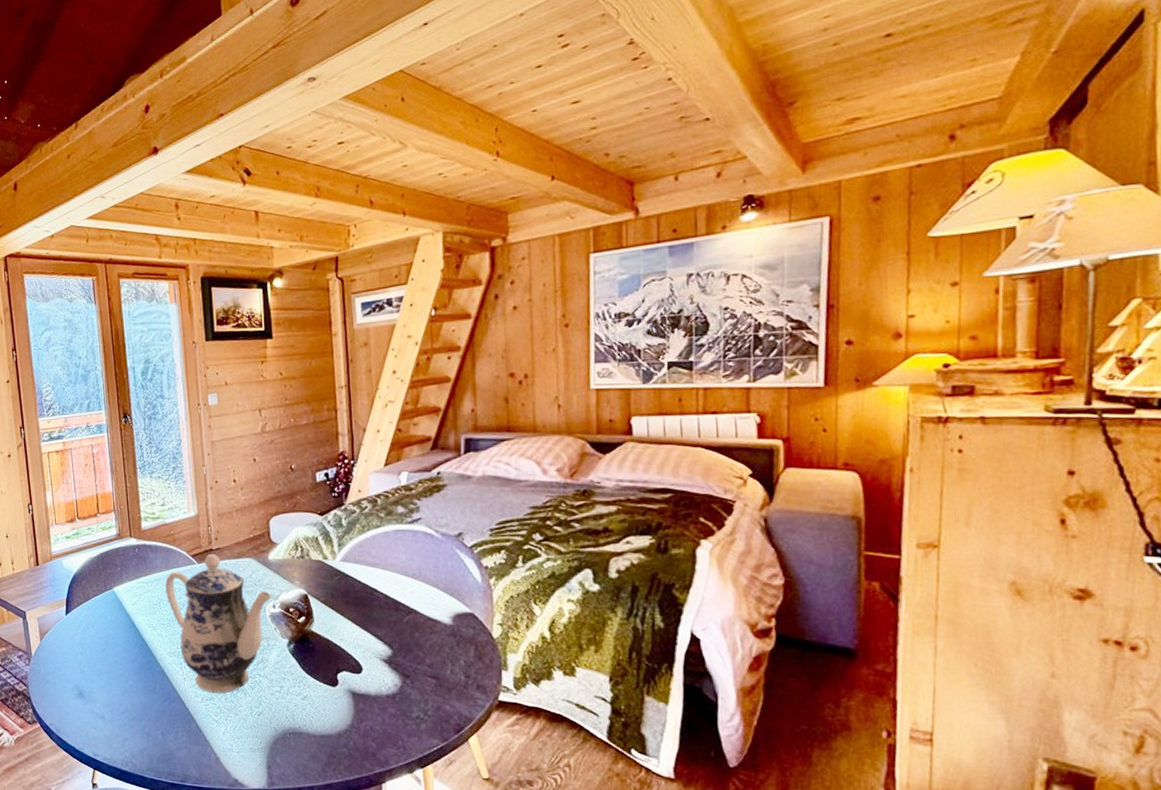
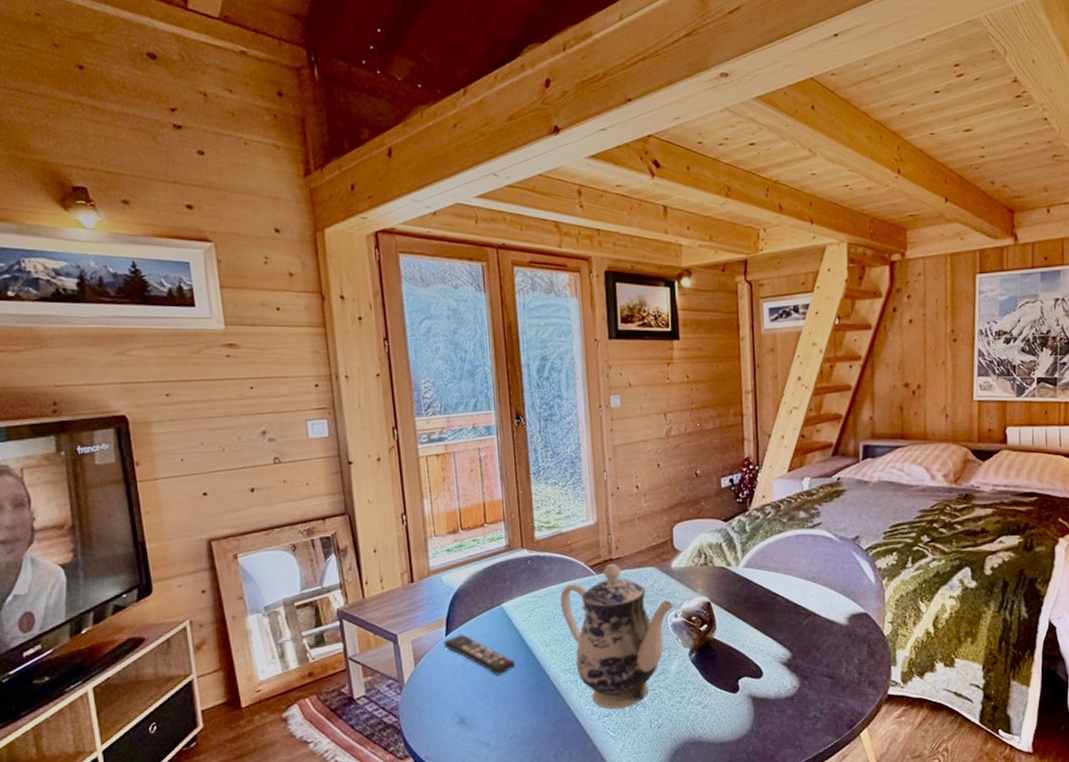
remote control: none [64,614,127,654] -> present [444,634,516,676]

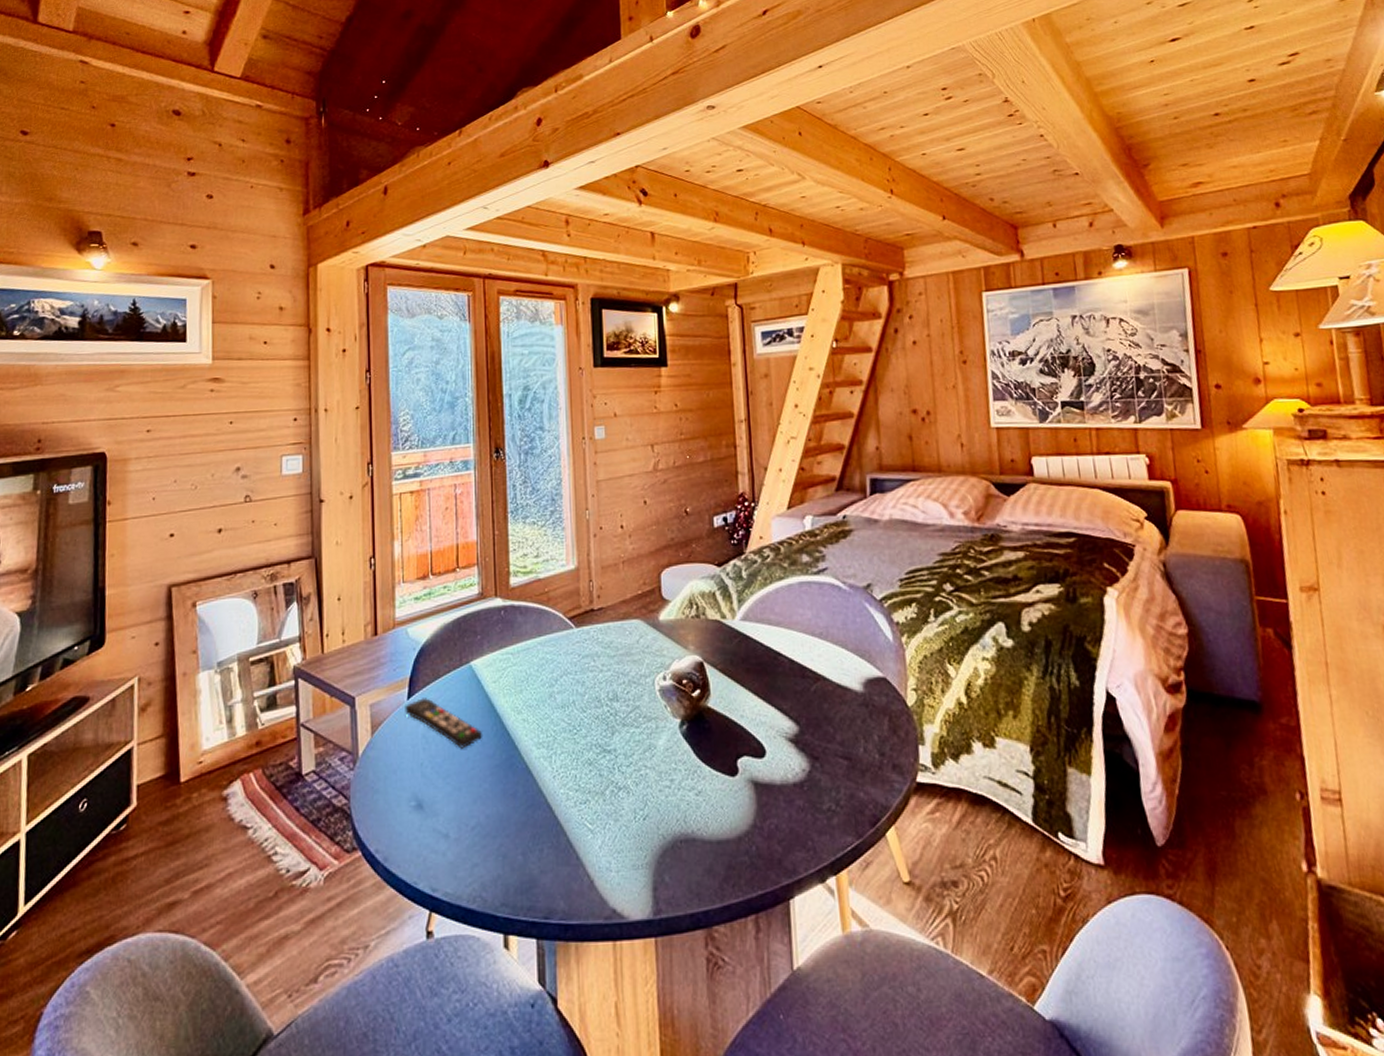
teapot: present [560,564,674,709] -> none [535,615,662,794]

